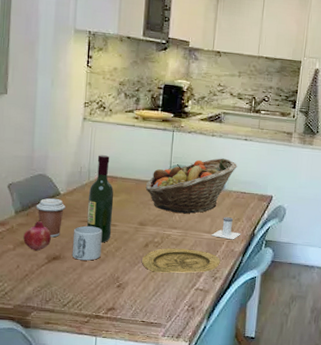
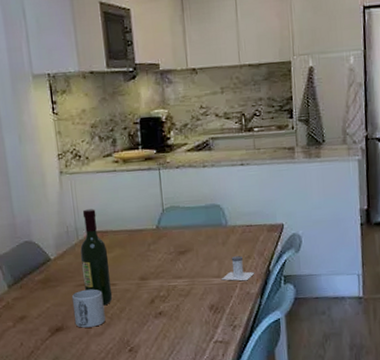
fruit: present [23,220,51,251] -> none [21,291,50,325]
coffee cup: present [36,198,66,238] -> none [27,265,59,308]
plate: present [142,247,221,273] -> none [150,298,237,330]
fruit basket: present [145,158,238,214] -> none [139,190,238,260]

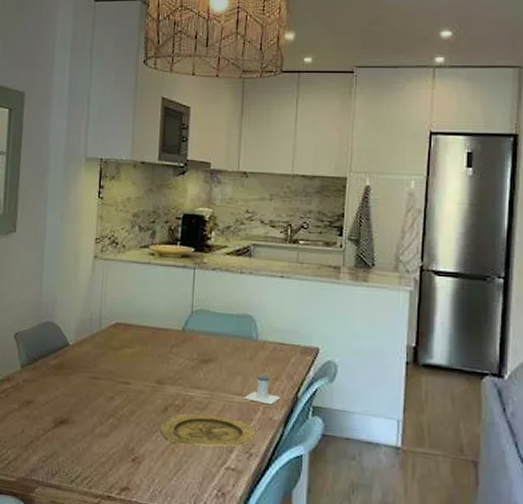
mug: present [71,288,106,328] -> none [81,383,115,427]
wine bottle: present [80,209,113,306] -> none [97,298,128,405]
plate: none [150,298,237,330] -> present [161,413,256,447]

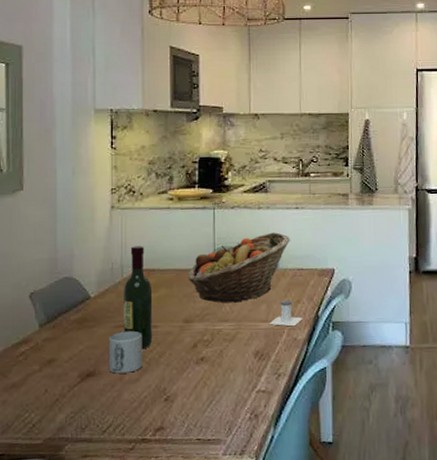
mug: none [81,383,115,427] -> present [108,330,143,374]
wine bottle: none [97,298,128,405] -> present [122,246,153,350]
plate: present [161,413,256,447] -> none [191,344,283,377]
fruit basket: none [163,300,273,371] -> present [188,232,291,303]

